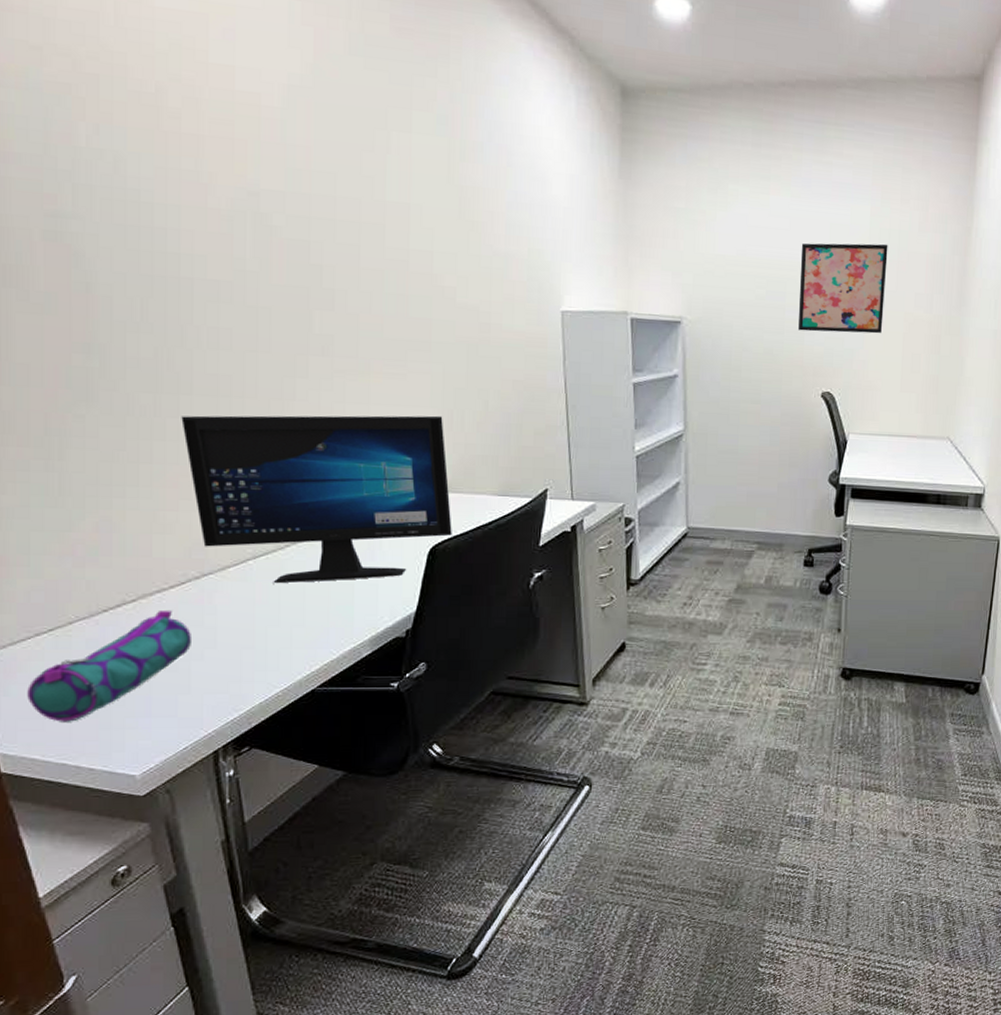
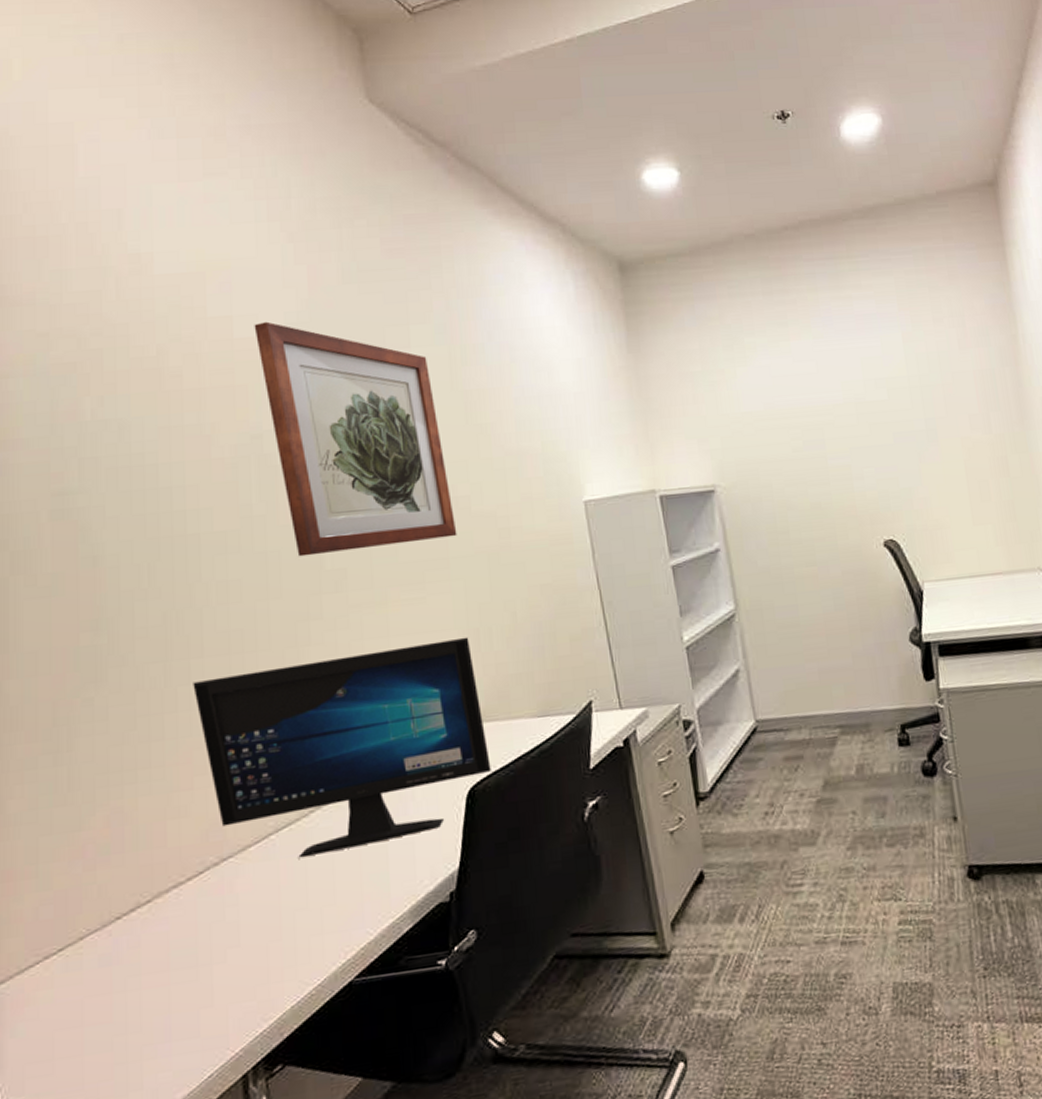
pencil case: present [27,611,191,722] -> none [36,908,212,1062]
wall art: none [256,78,441,323] -> present [254,321,457,557]
wall art: present [798,243,888,334] -> none [833,368,939,478]

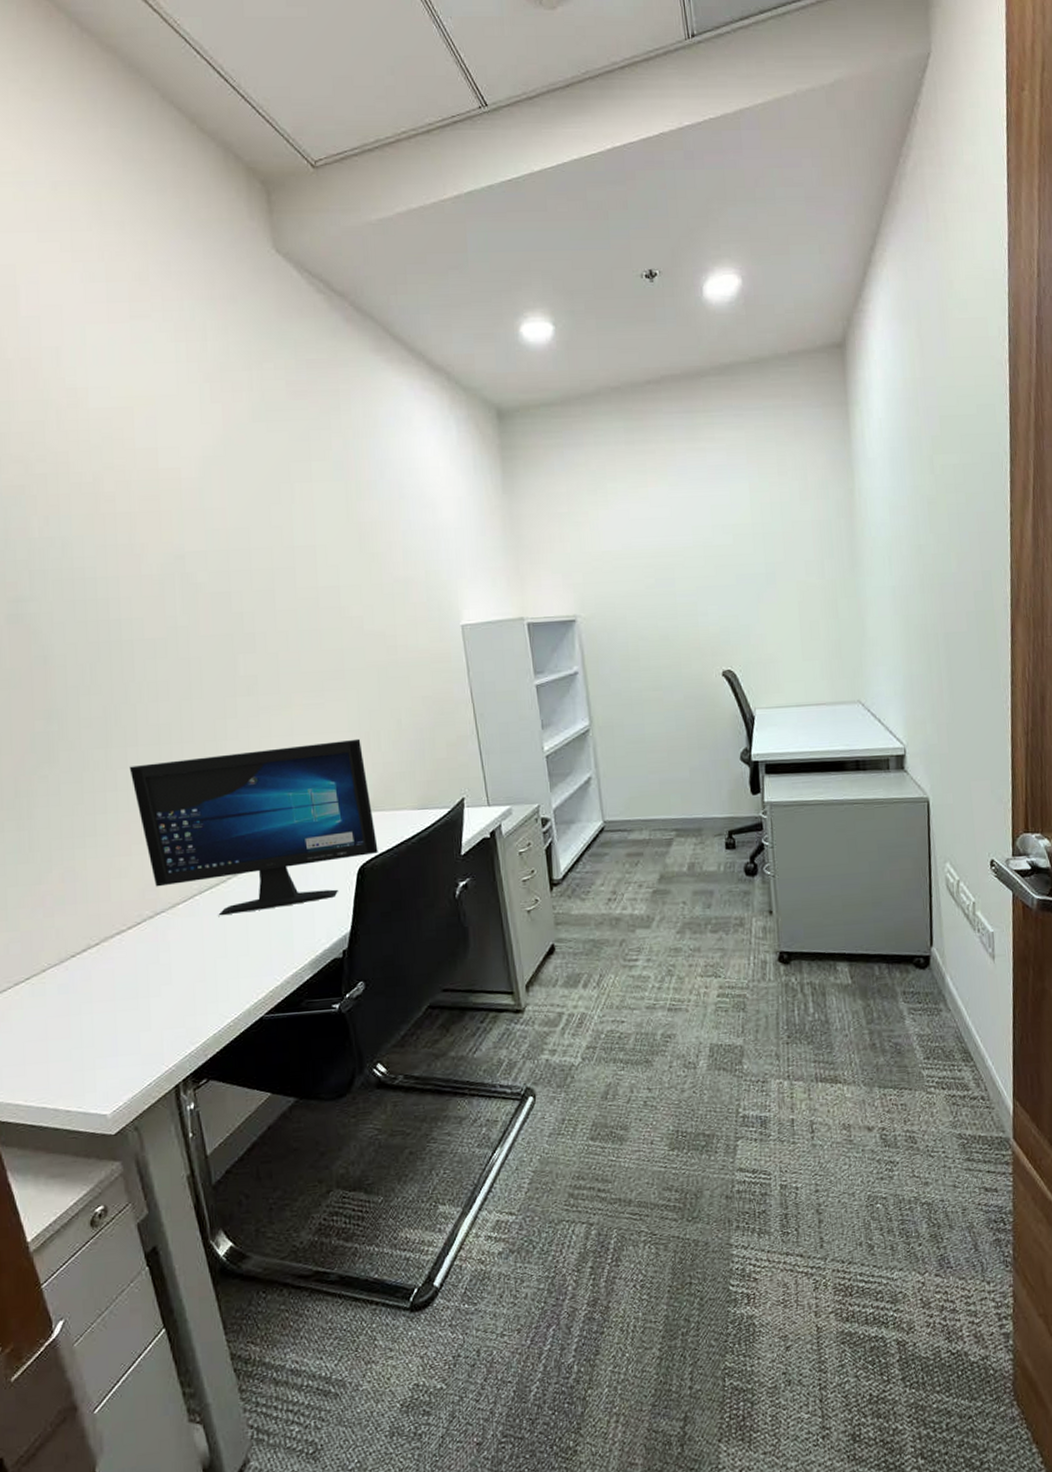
wall art: present [254,321,457,557] -> none [176,454,352,664]

